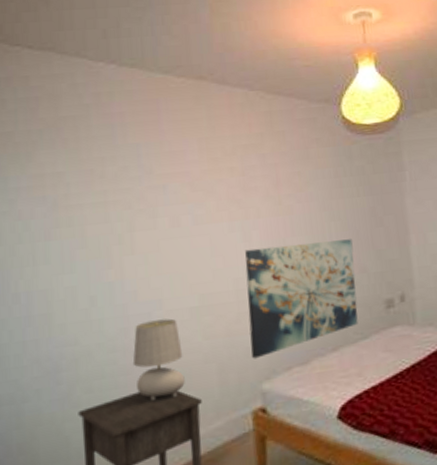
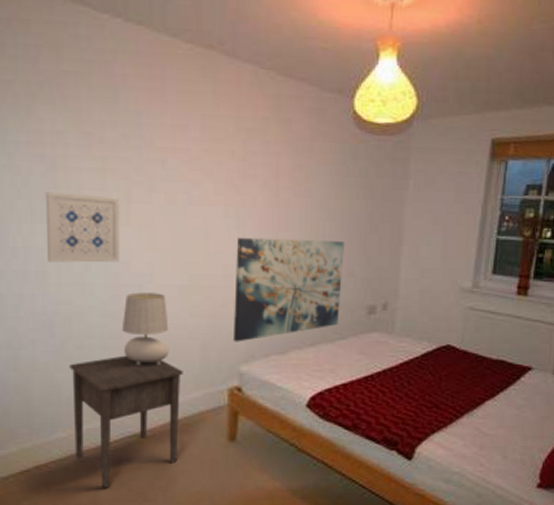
wall art: none [47,228,127,304] -> present [45,192,121,264]

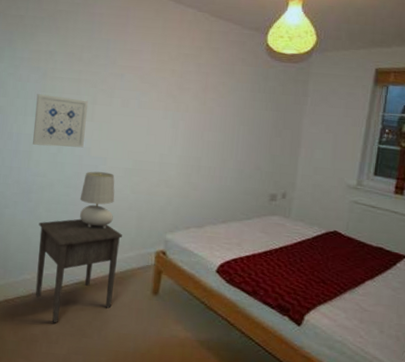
wall art: present [232,237,345,342] -> none [162,134,254,216]

